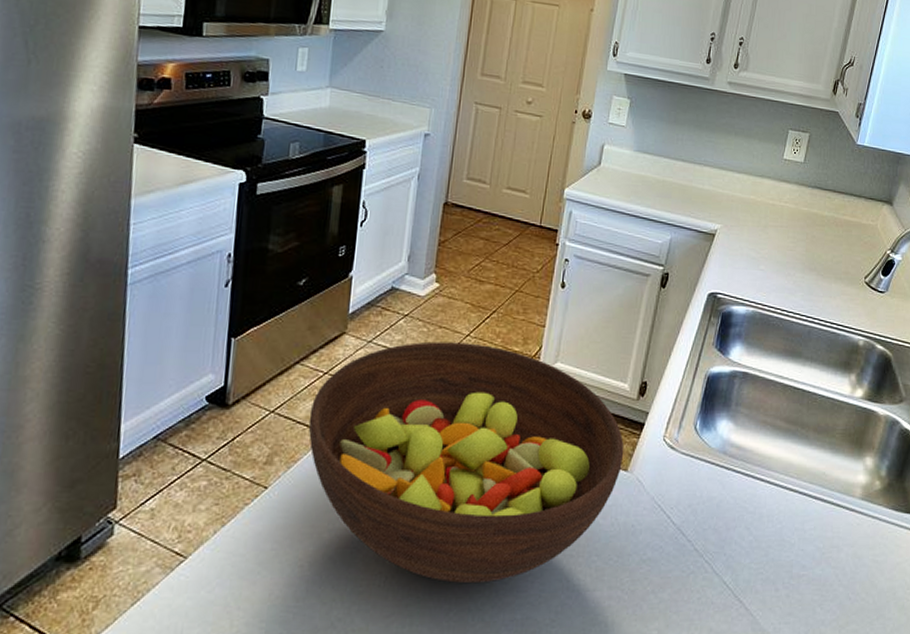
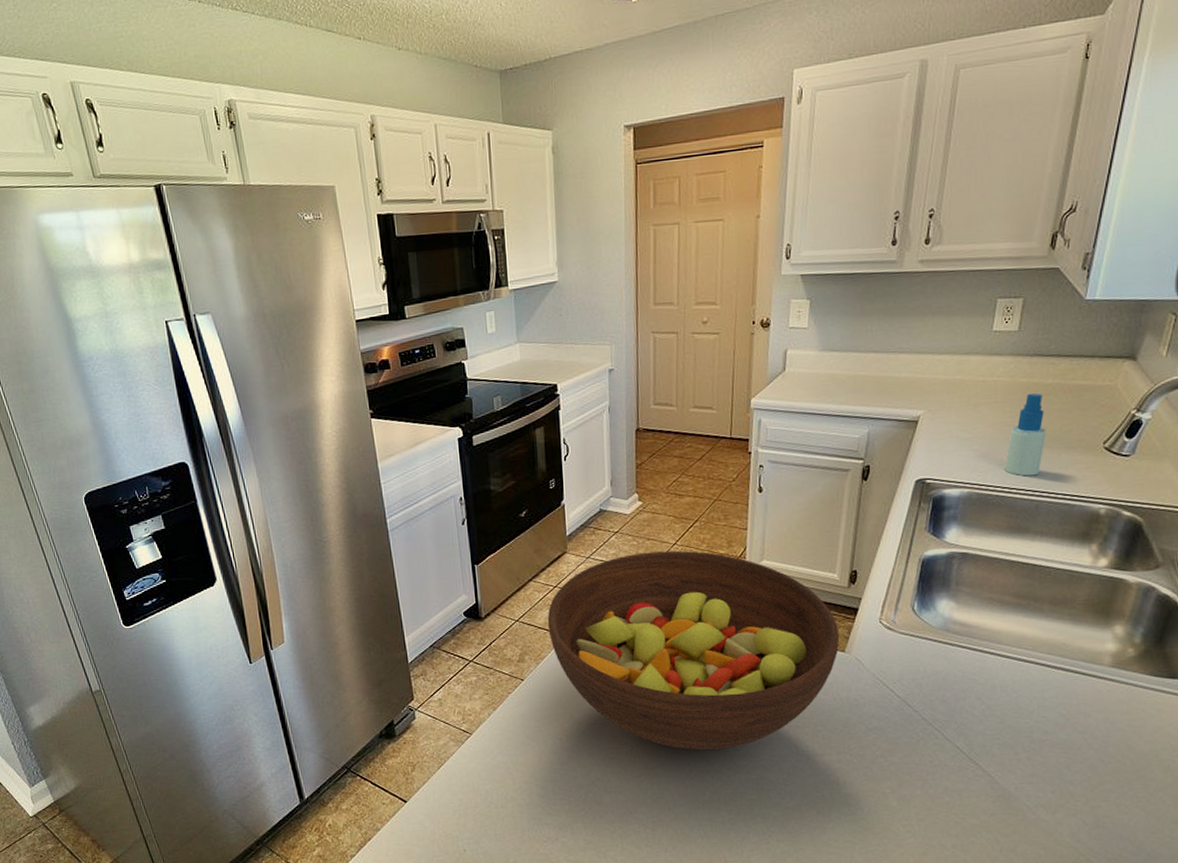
spray bottle: none [785,222,820,302] -> present [1005,393,1046,476]

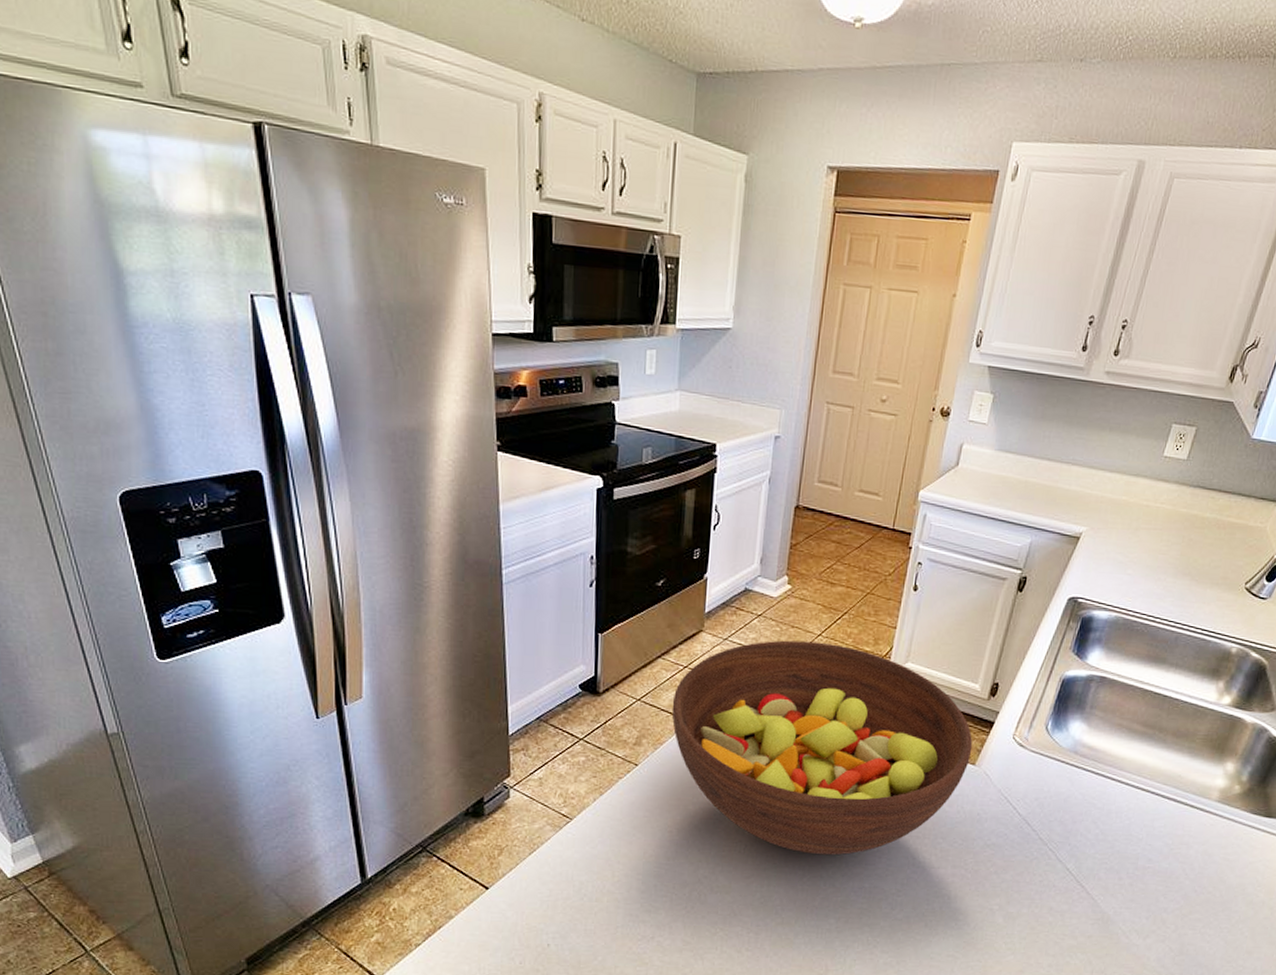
spray bottle: present [1005,393,1046,476] -> none [1153,524,1199,608]

